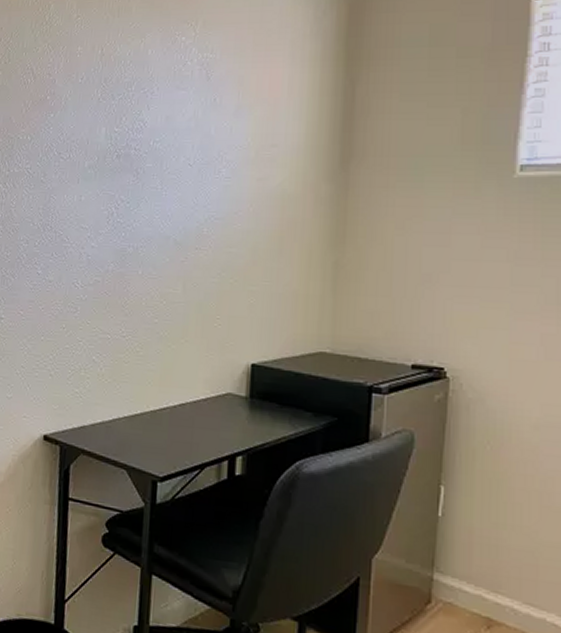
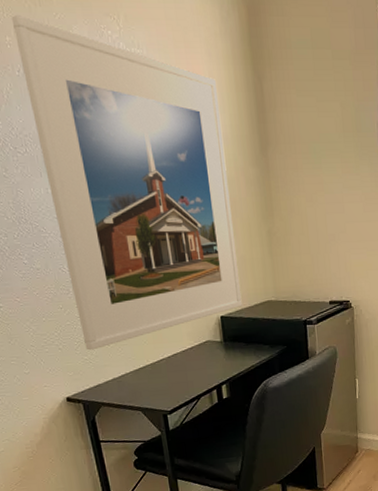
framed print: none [79,25,296,383] -> present [11,14,242,351]

